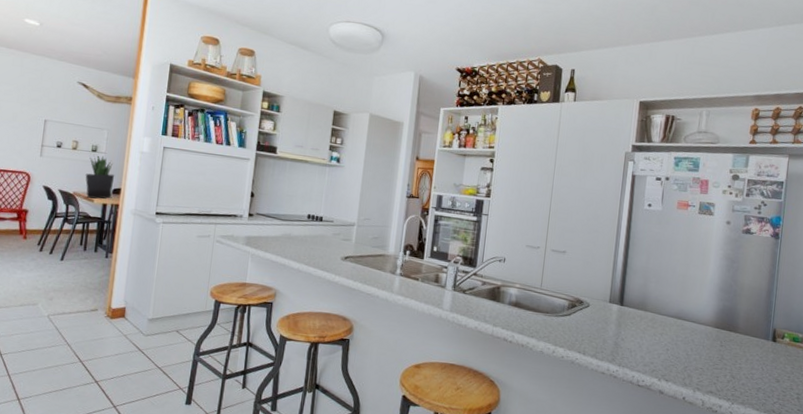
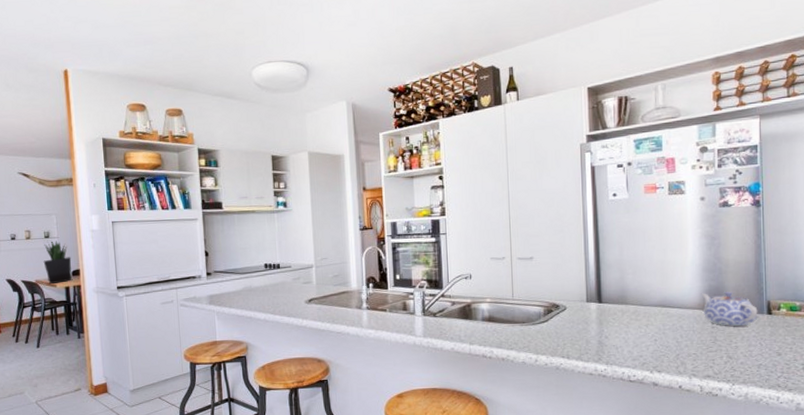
teapot: none [715,311,764,350] -> present [701,291,758,327]

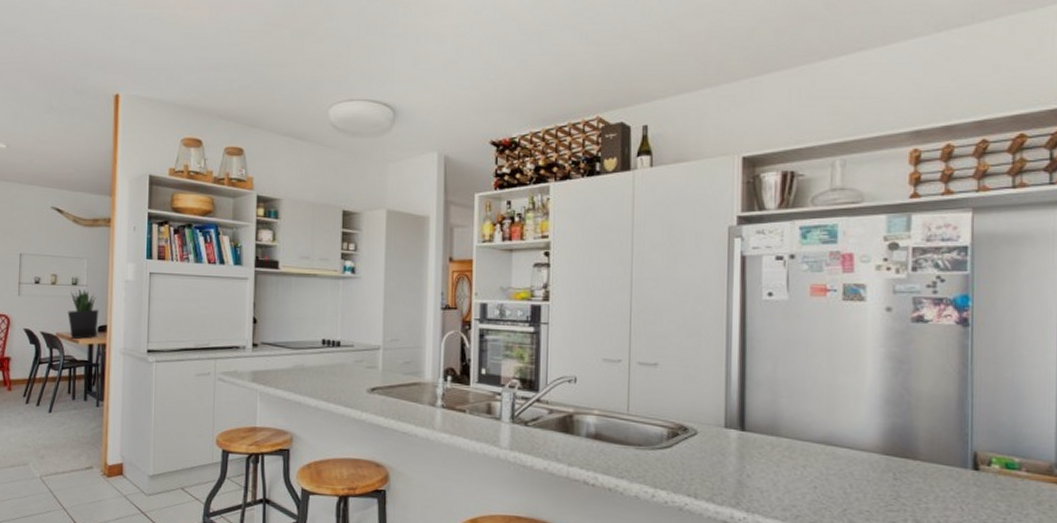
teapot: present [701,291,758,327] -> none [880,432,960,483]

